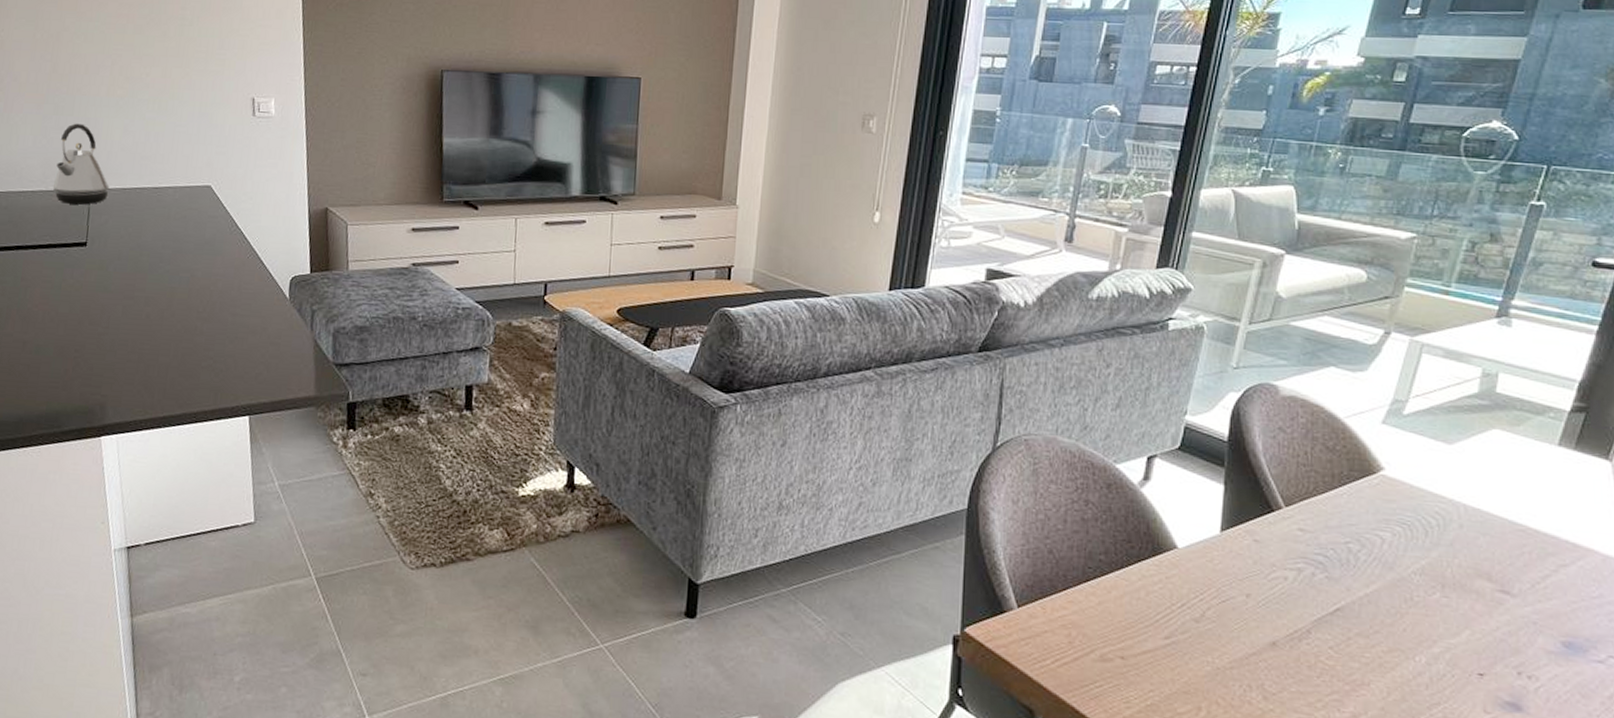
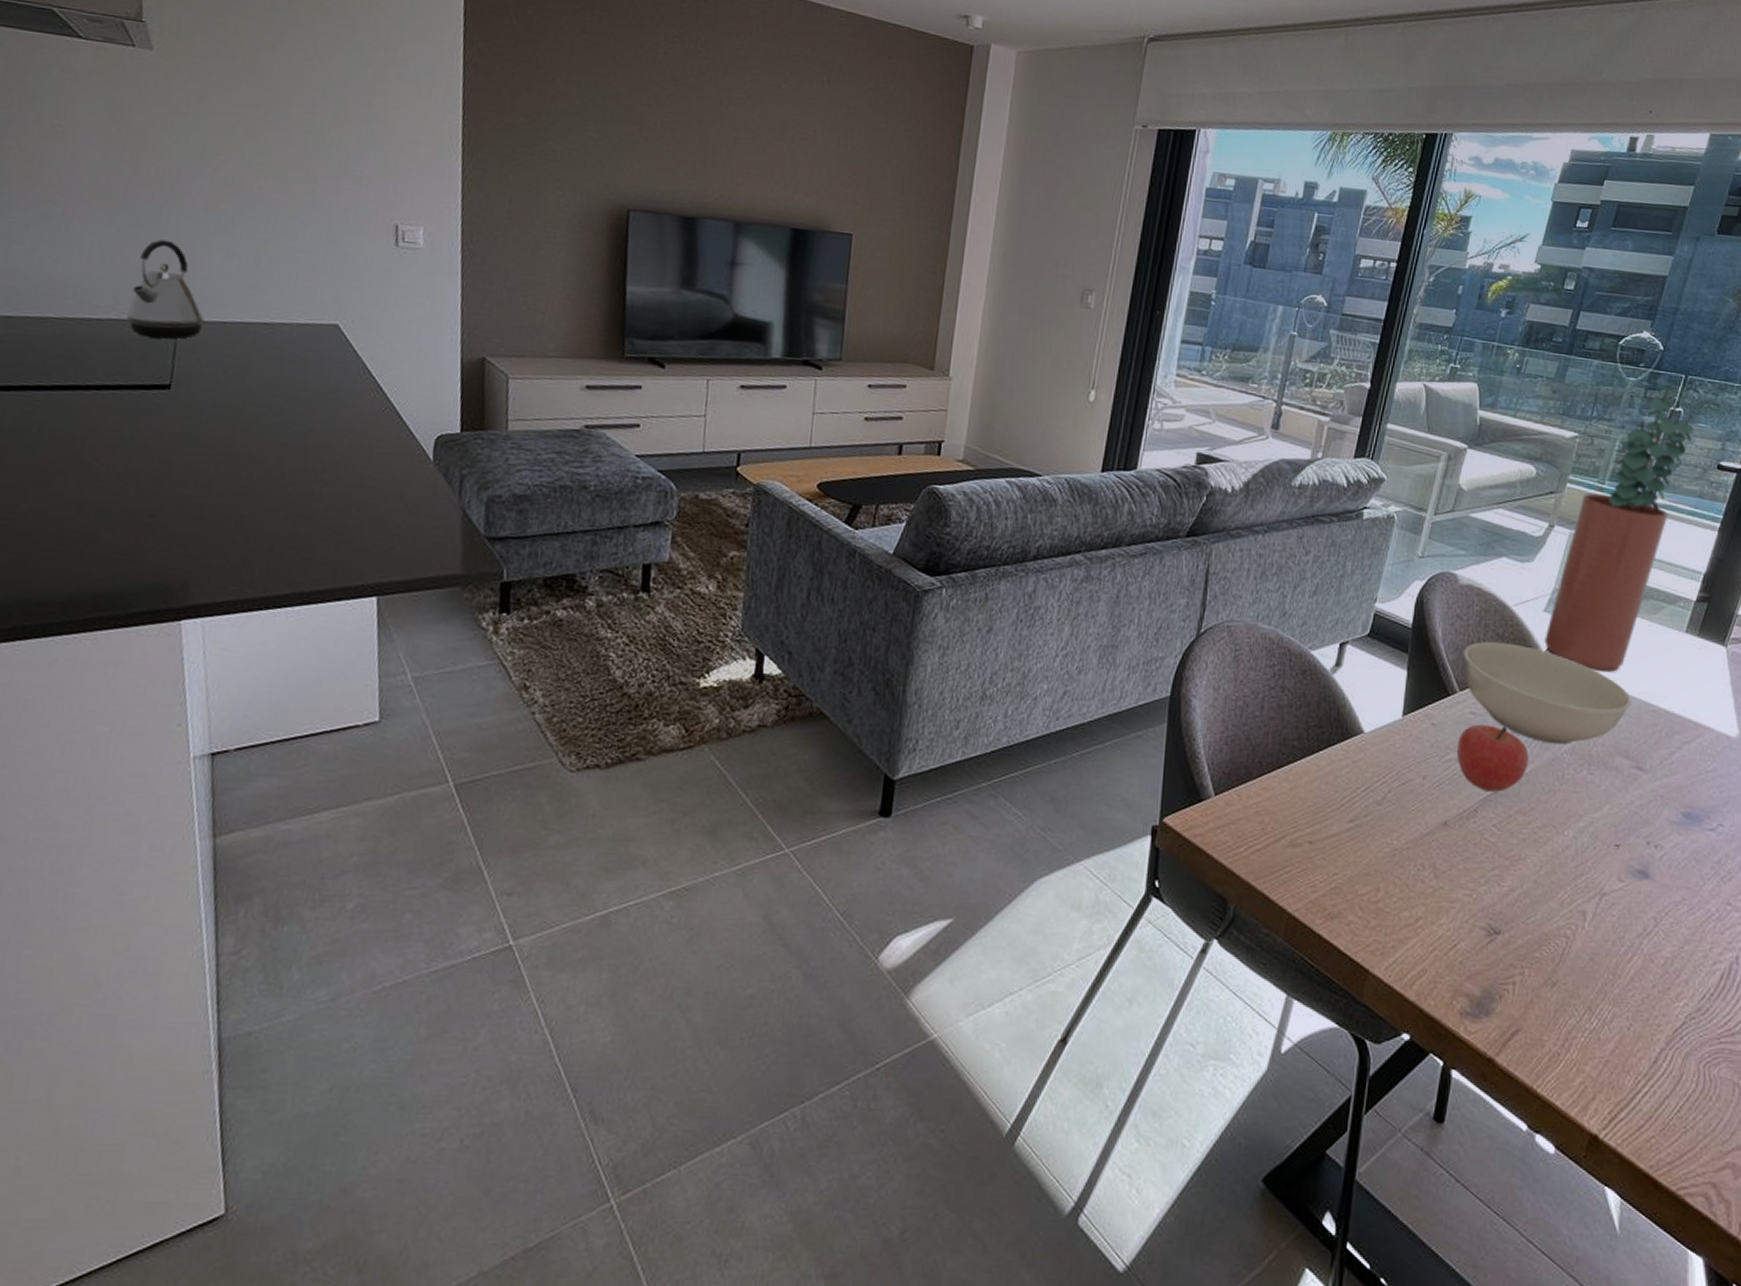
fruit: none [1285,541,1369,613] -> present [1457,724,1529,792]
bowl: none [1289,455,1492,565] -> present [1463,641,1631,745]
vase: none [1384,179,1560,488] -> present [1544,386,1694,672]

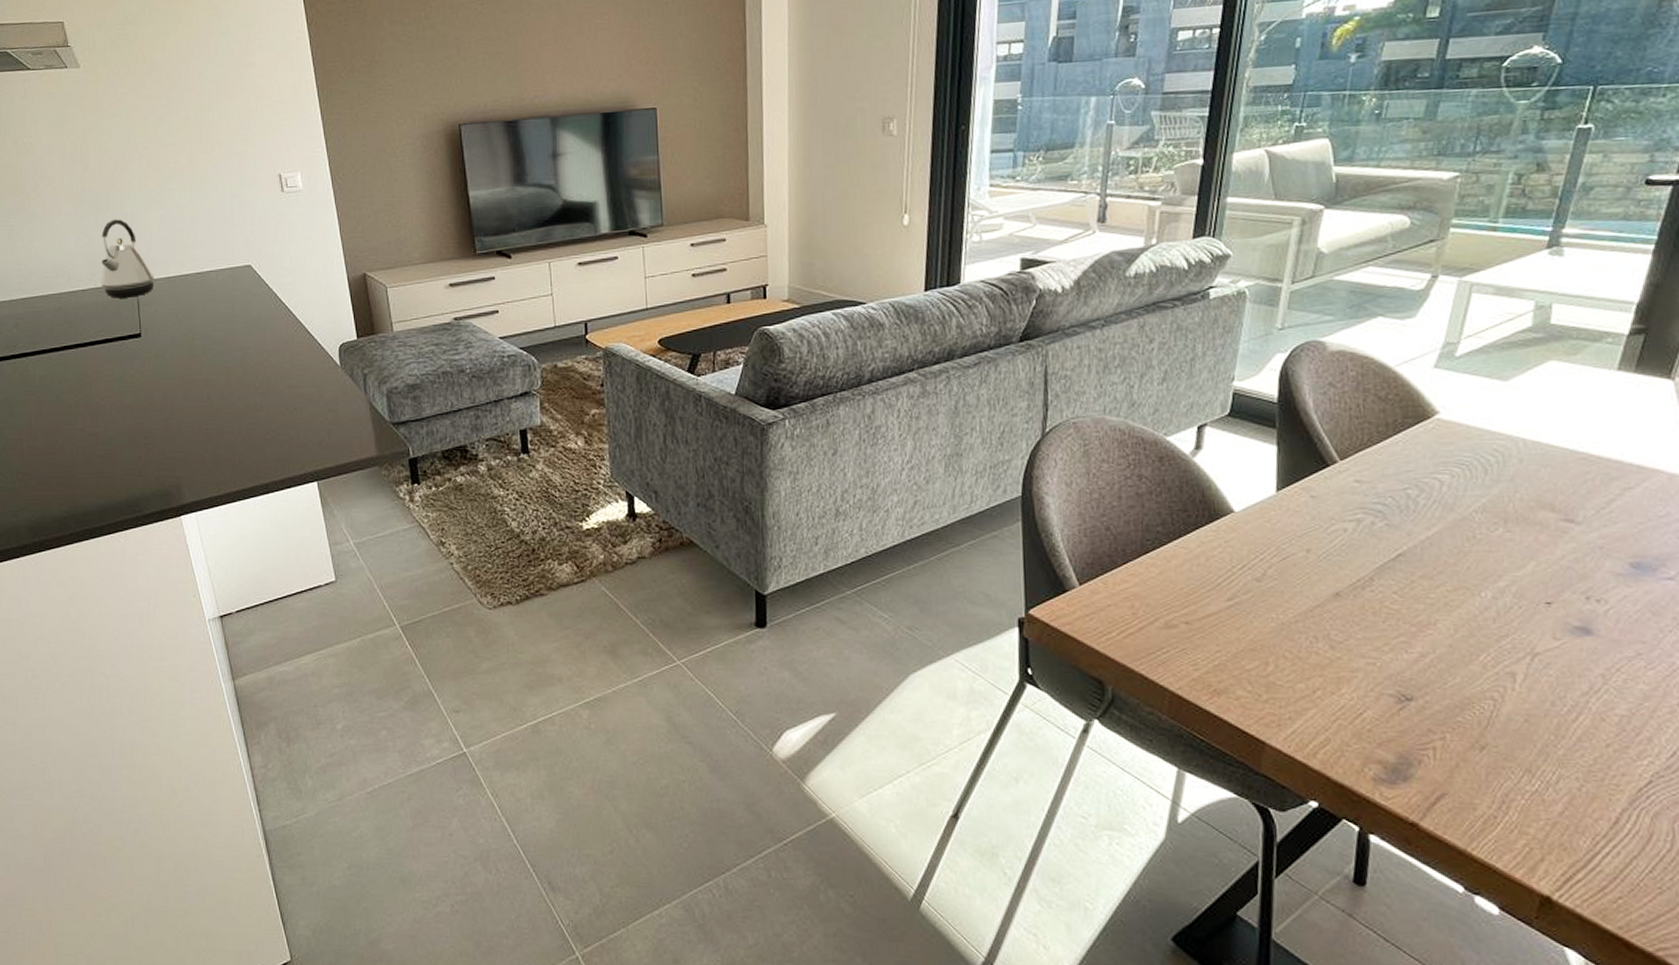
fruit: present [1457,724,1529,792] -> none [1343,491,1430,559]
bowl: present [1463,641,1631,745] -> none [1341,405,1553,504]
vase: present [1544,386,1694,672] -> none [1437,102,1610,423]

